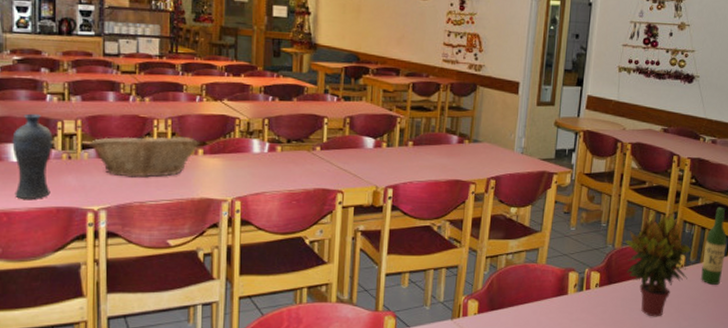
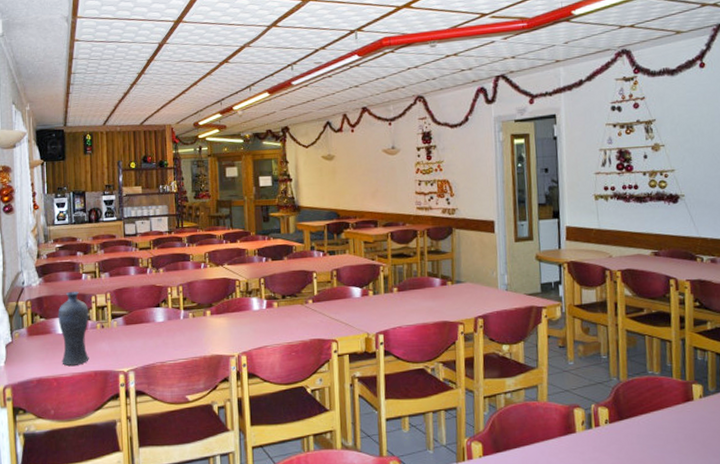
fruit basket: present [90,133,199,178] -> none [118,300,207,340]
potted plant: present [624,211,692,317] -> none [630,339,709,454]

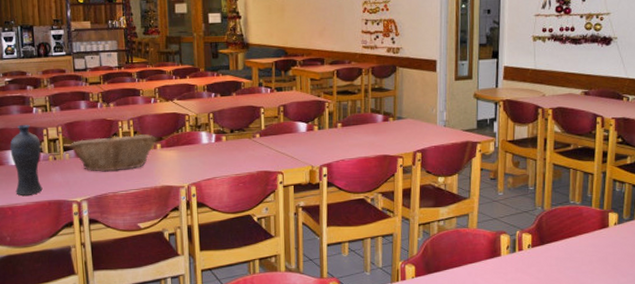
fruit basket: none [118,300,207,340] -> present [69,133,157,172]

